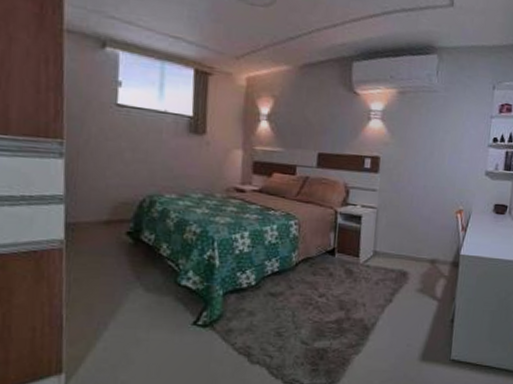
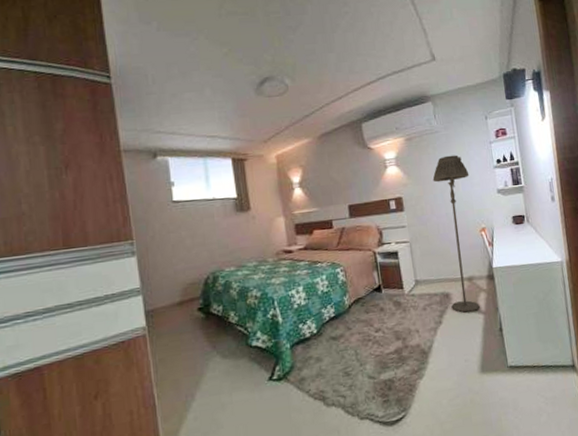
floor lamp: none [406,120,460,296] -> present [432,155,480,313]

